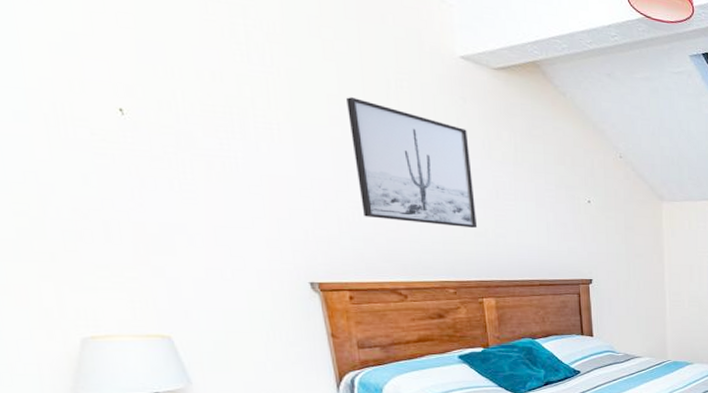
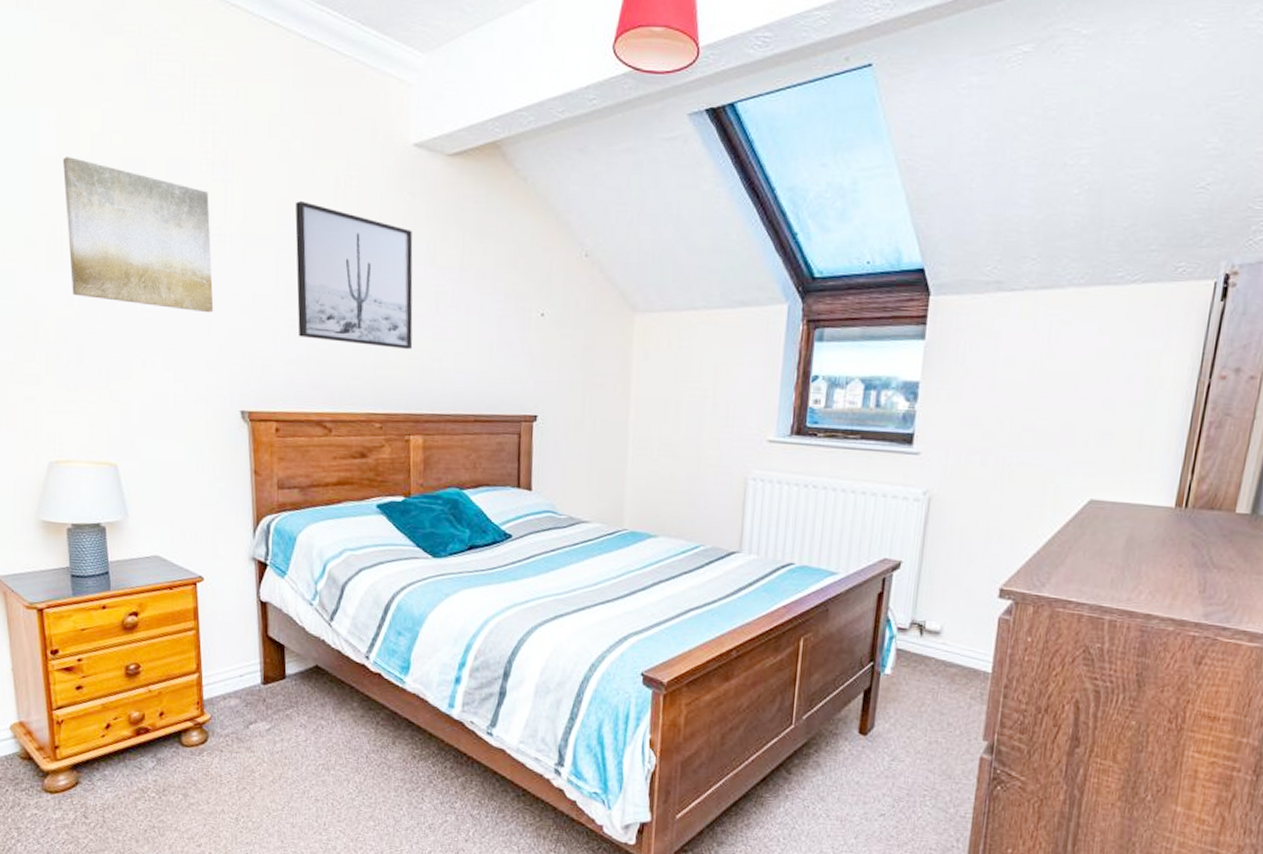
wall art: none [52,32,267,194] -> present [62,157,214,313]

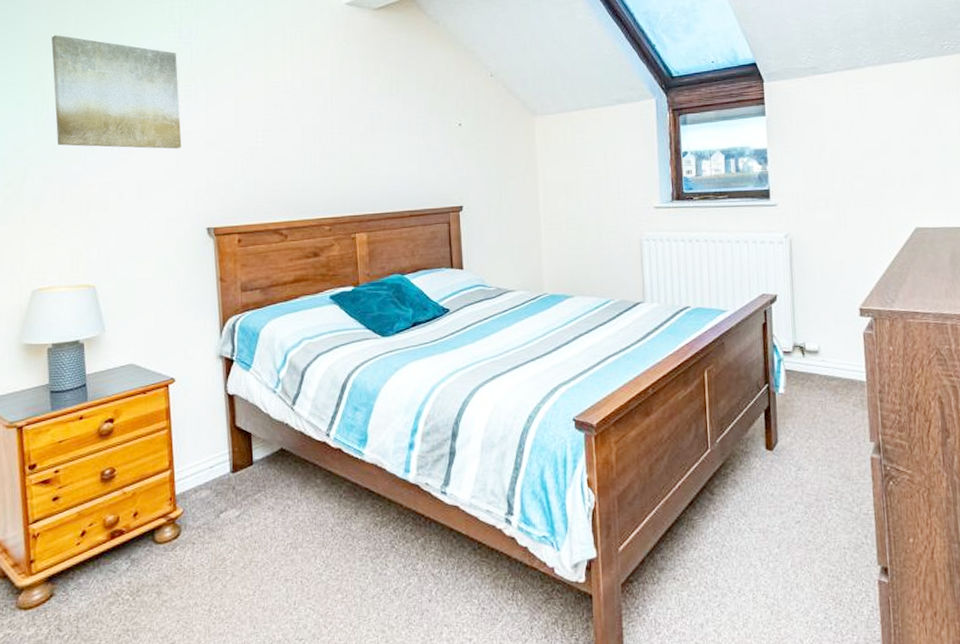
wall art: present [295,201,413,350] -> none [250,54,353,163]

